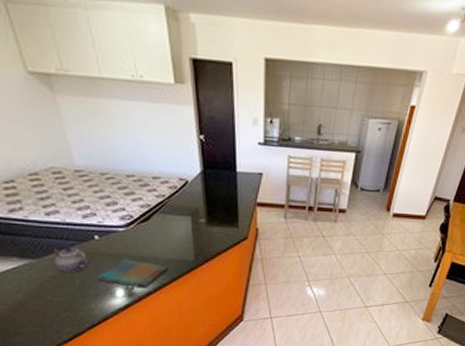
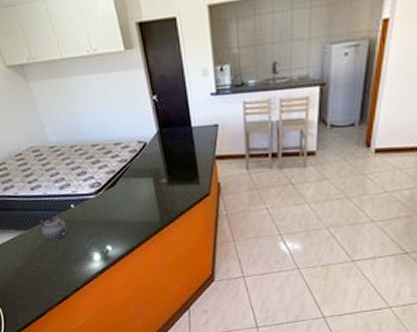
dish towel: present [98,258,168,289] -> none [77,224,137,252]

